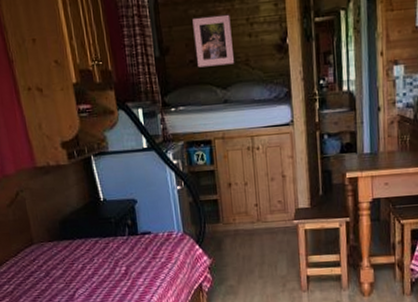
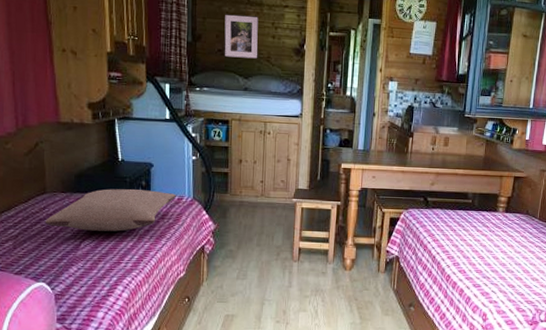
pillow: none [37,229,165,280] -> present [46,189,176,232]

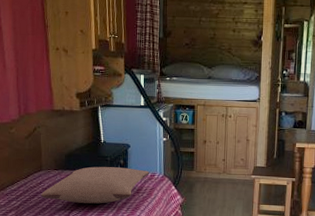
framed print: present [224,15,258,59] -> none [191,12,221,51]

